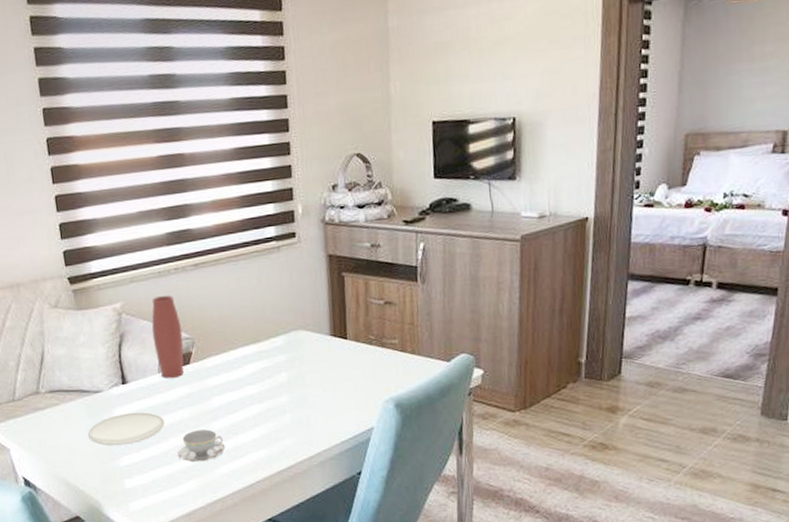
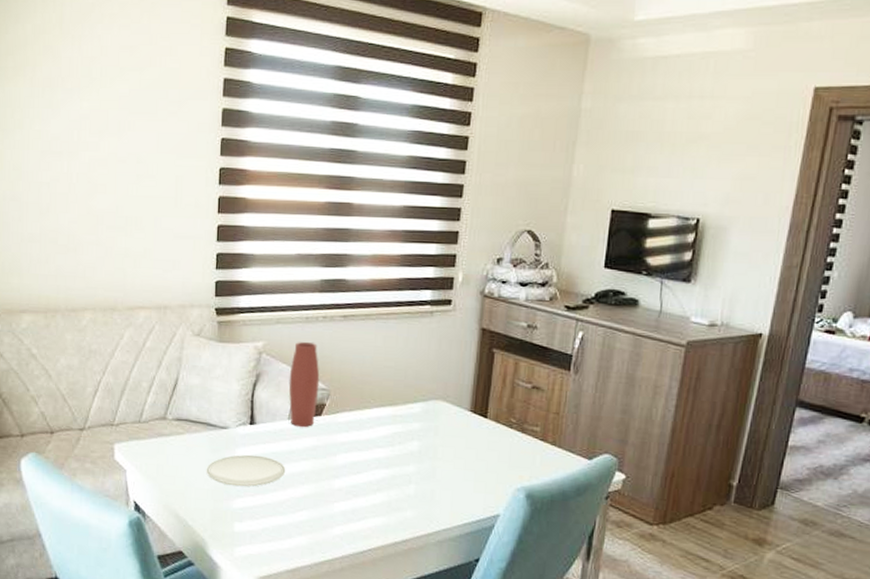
teacup: present [178,429,226,462] -> none [293,484,343,519]

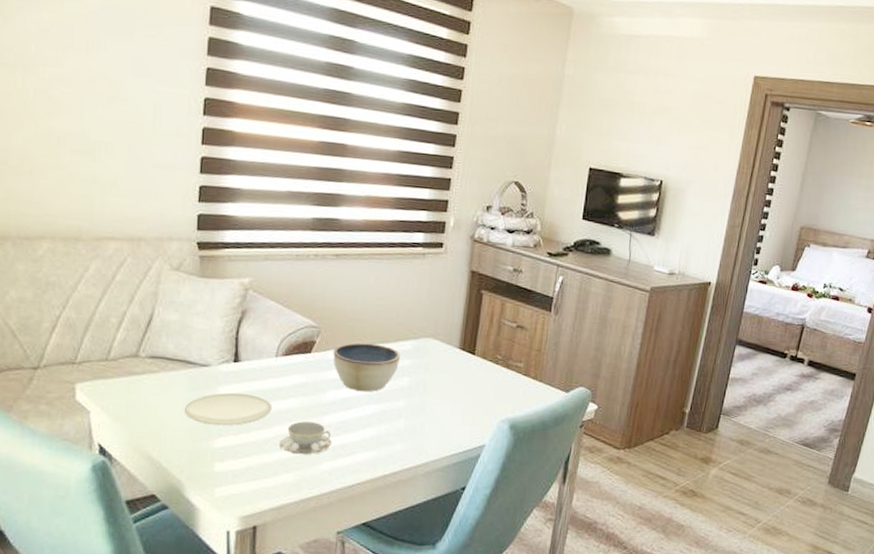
vase: present [288,341,320,427] -> none [276,279,310,364]
teacup: none [293,484,343,519] -> present [279,421,332,455]
bowl: none [342,405,410,456] -> present [333,342,401,392]

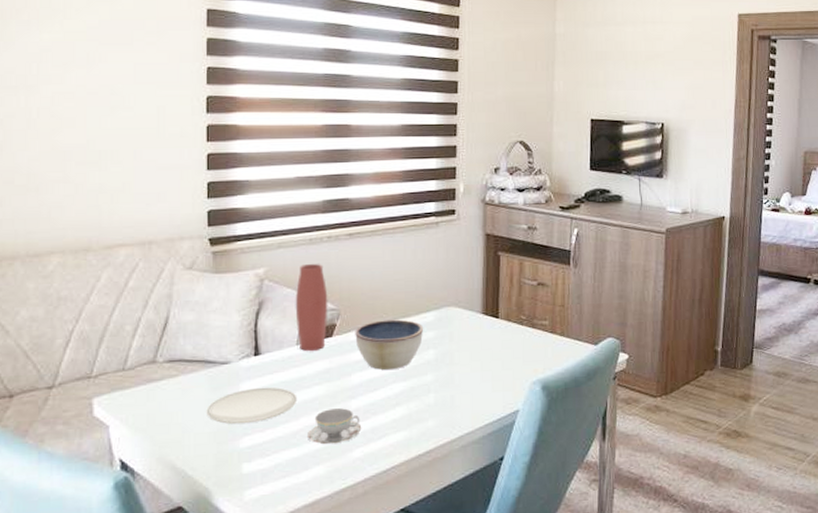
vase: none [276,279,310,364] -> present [295,263,328,351]

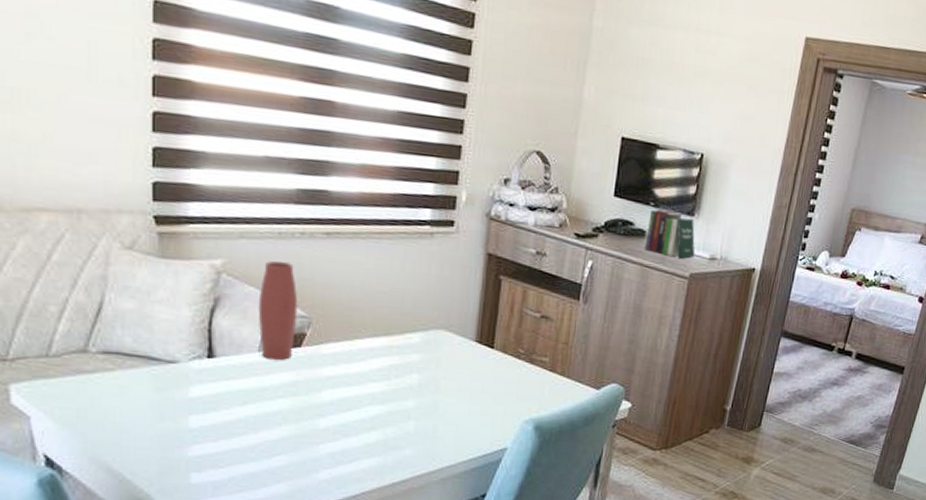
plate: present [206,387,297,425] -> none [149,393,257,431]
teacup: present [308,408,362,444] -> none [268,425,331,463]
bowl: present [355,319,424,370] -> none [328,335,408,390]
books: none [622,175,668,216] -> present [645,209,695,259]

